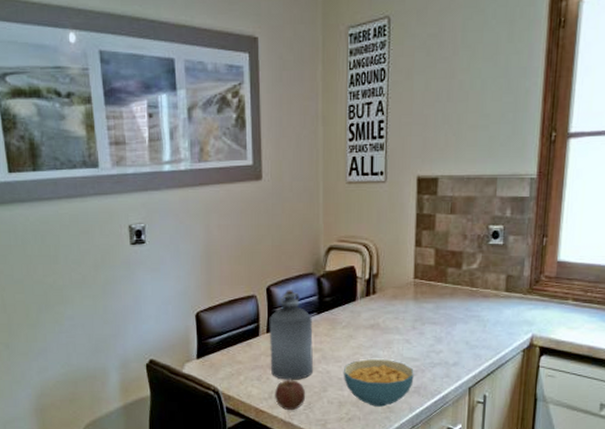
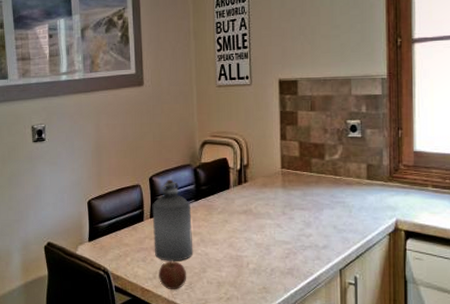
cereal bowl: present [343,359,414,407] -> none [220,242,287,287]

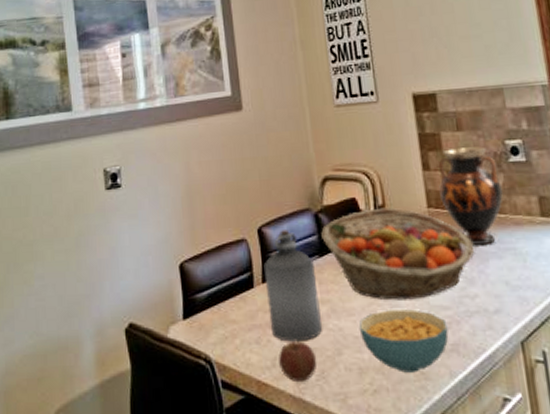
fruit basket: none [198,167,314,236] -> present [321,207,475,301]
cereal bowl: none [220,242,287,287] -> present [358,309,449,373]
vase: none [292,124,340,198] -> present [438,147,503,245]

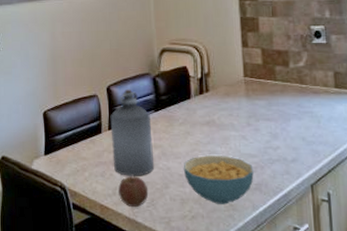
fruit basket: present [321,207,475,301] -> none [157,75,280,148]
vase: present [438,147,503,245] -> none [254,30,306,108]

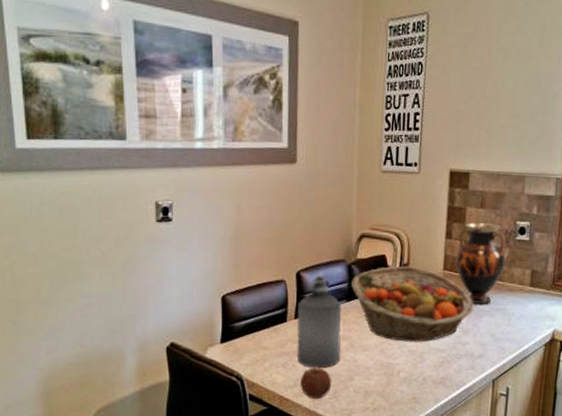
fruit basket: none [157,75,280,148] -> present [351,266,474,342]
cereal bowl: present [183,155,254,204] -> none [370,349,440,397]
vase: none [254,30,306,108] -> present [455,223,506,304]

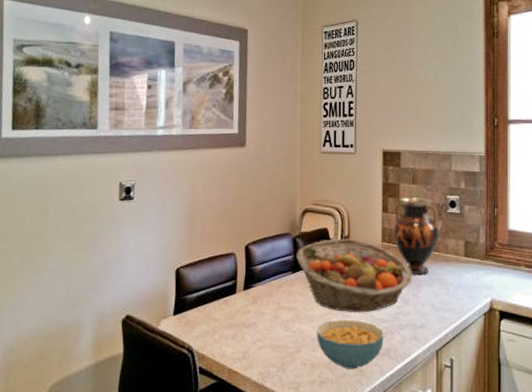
bottle: present [297,276,342,368] -> none [245,249,288,340]
apple: present [300,368,332,399] -> none [249,339,280,371]
cereal bowl: none [370,349,440,397] -> present [316,319,384,369]

